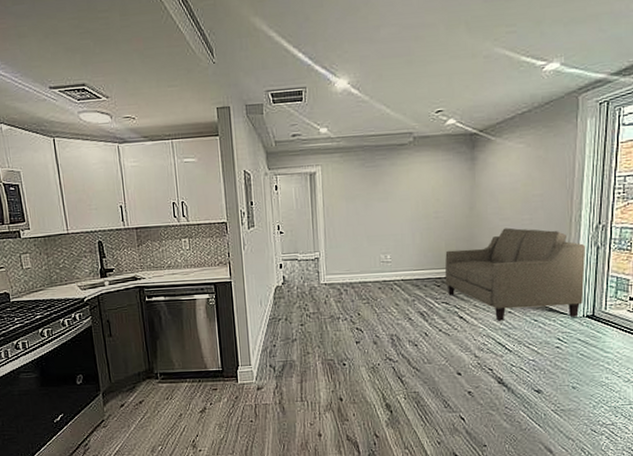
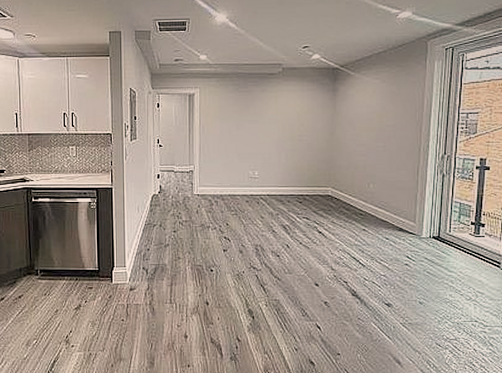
sofa: present [444,227,585,321] -> none [306,153,432,237]

